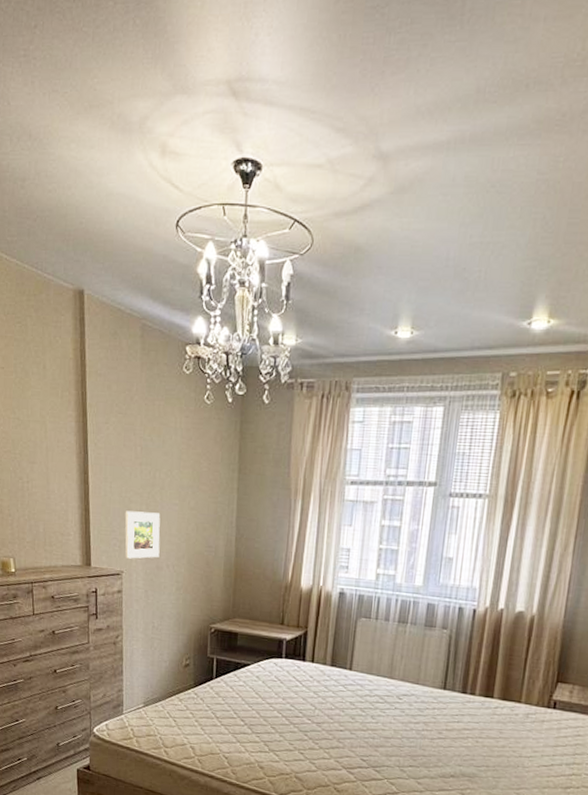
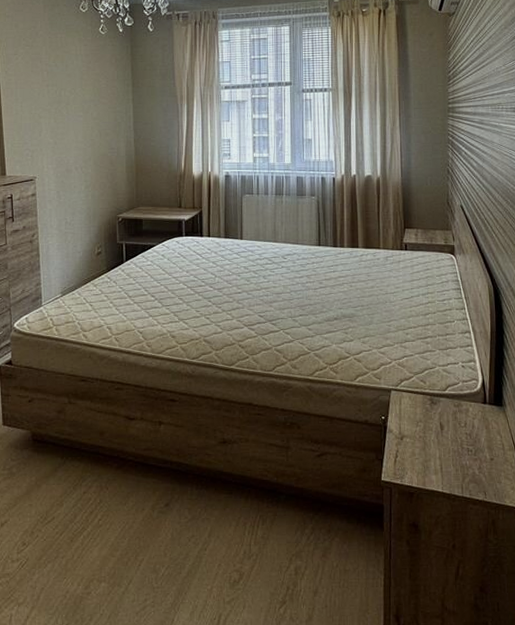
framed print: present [125,510,161,559] -> none [35,124,68,166]

